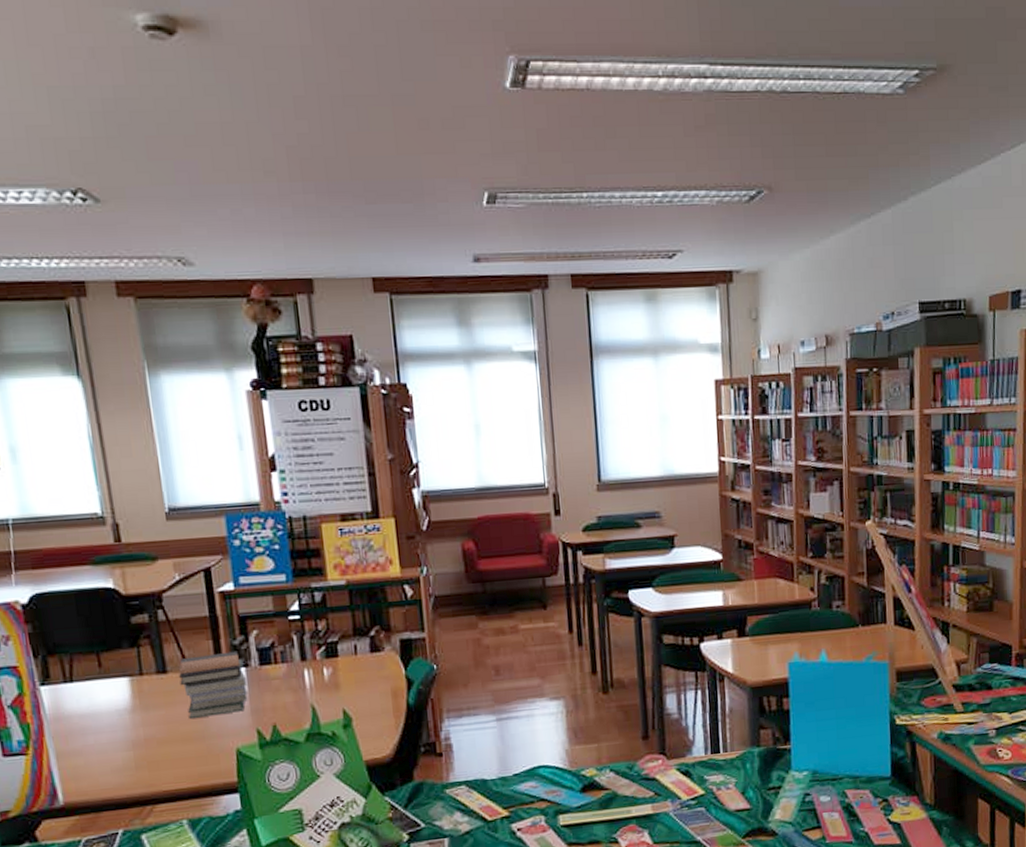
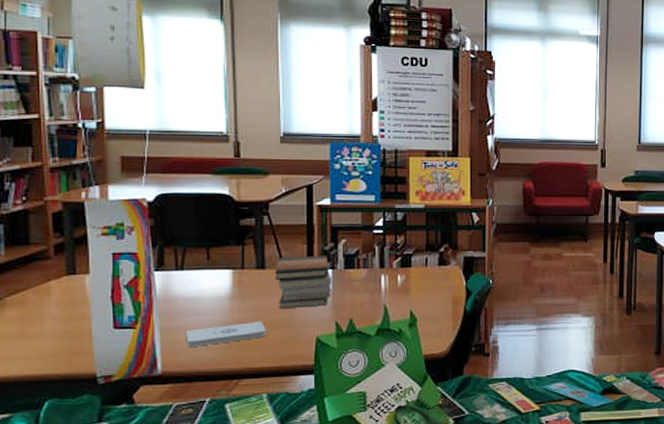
notepad: none [84,734,178,771] -> present [185,321,266,347]

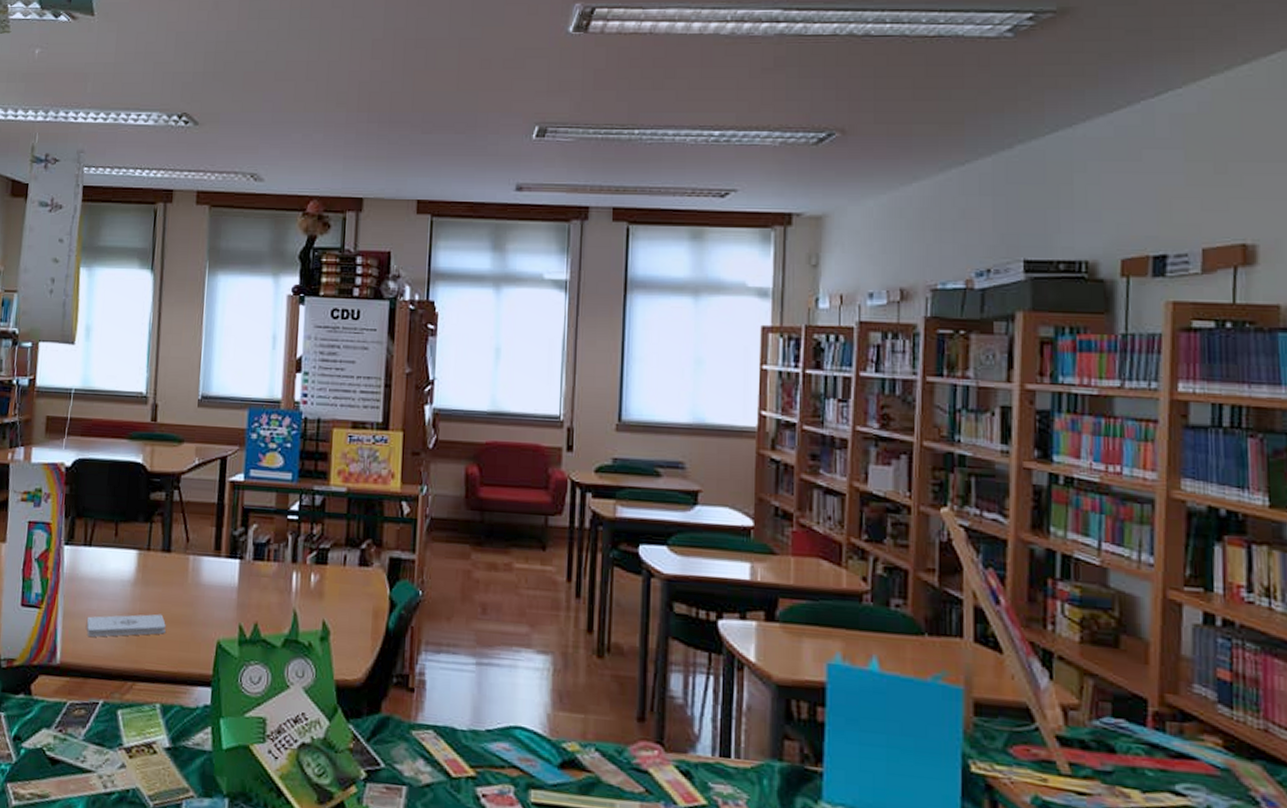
book stack: present [275,255,332,309] -> none [180,540,239,604]

